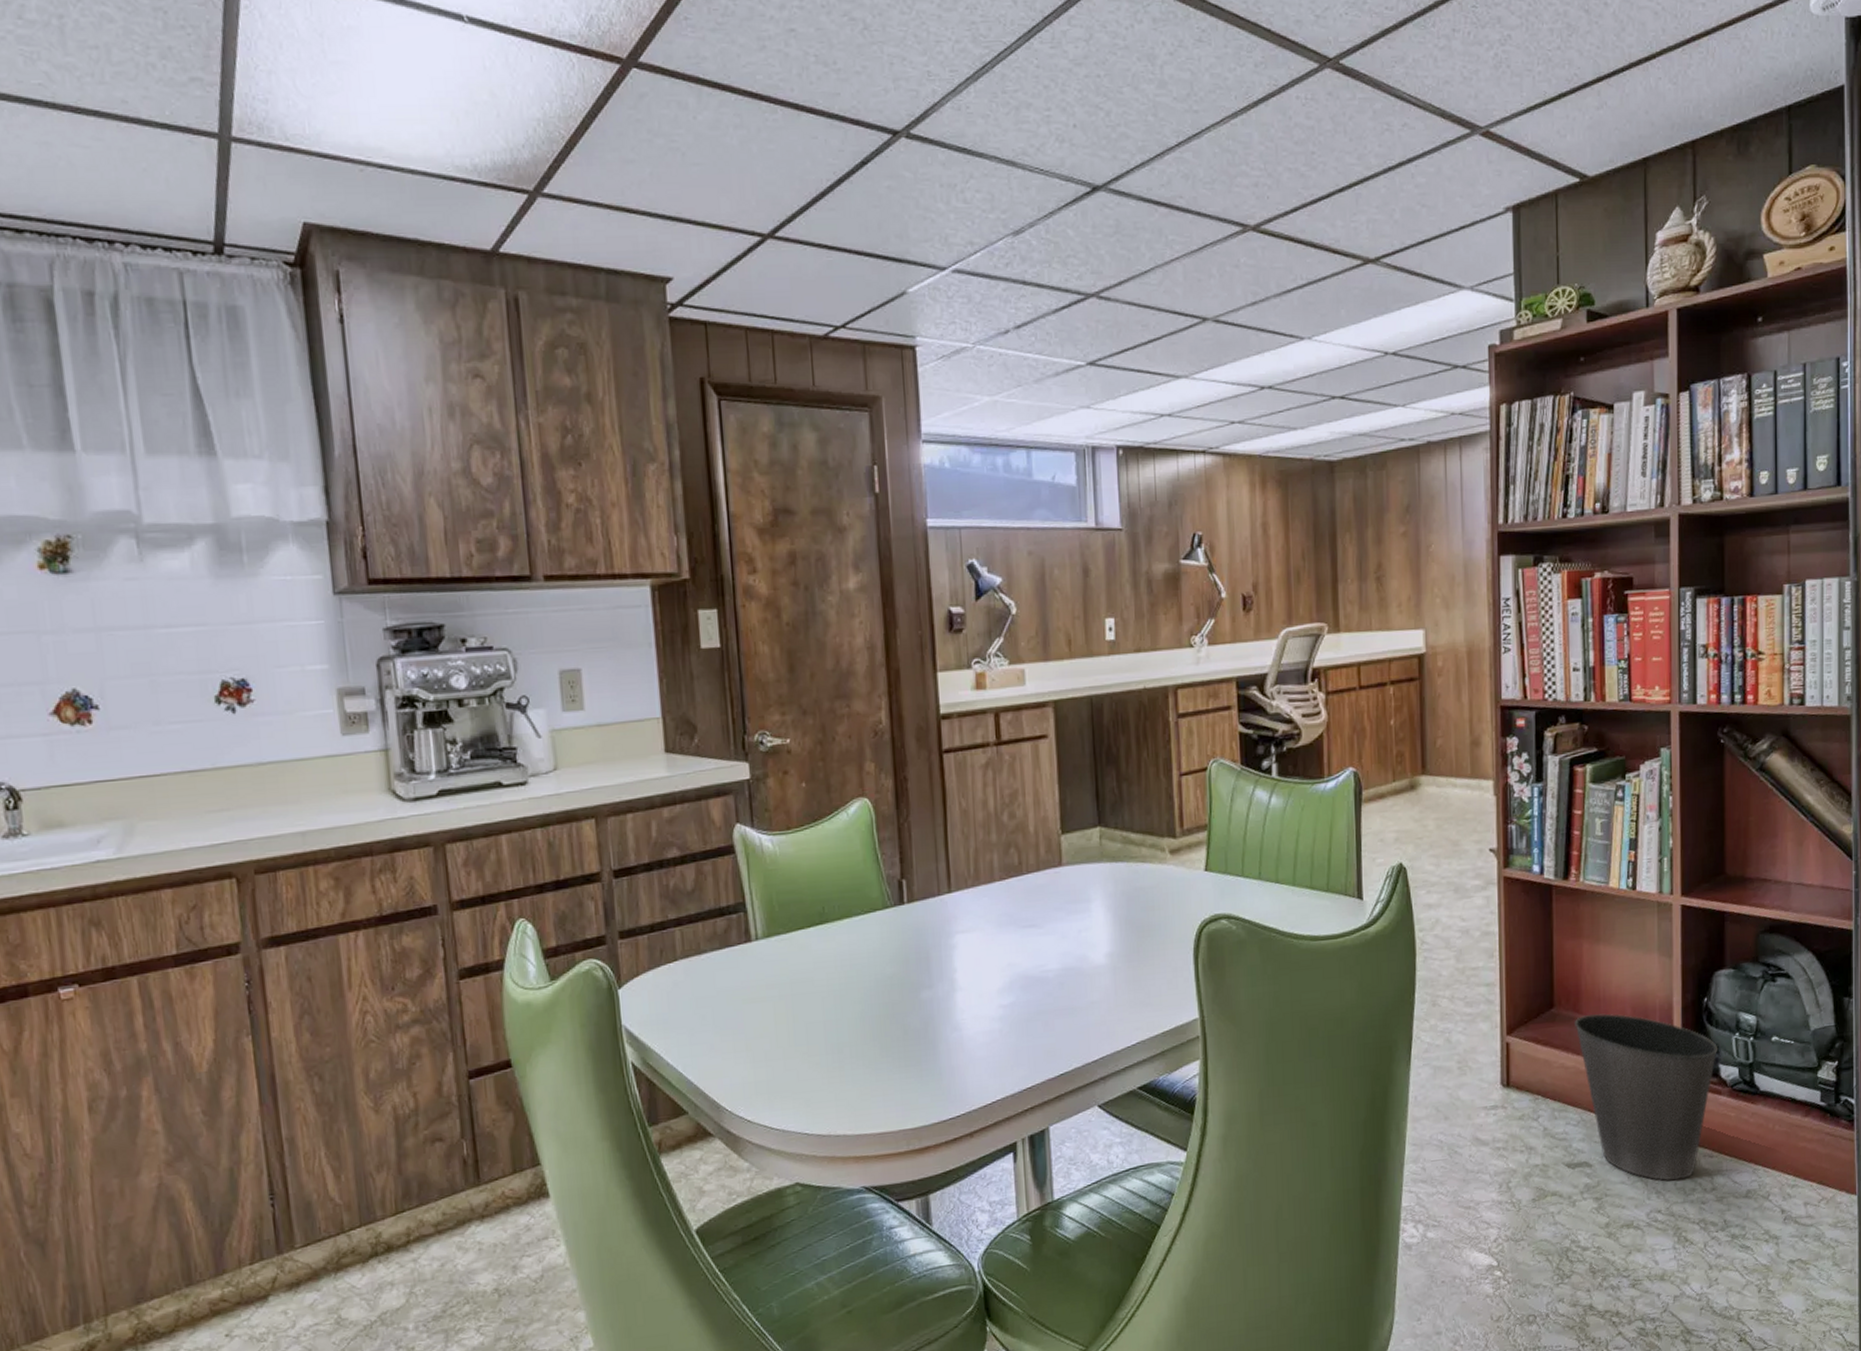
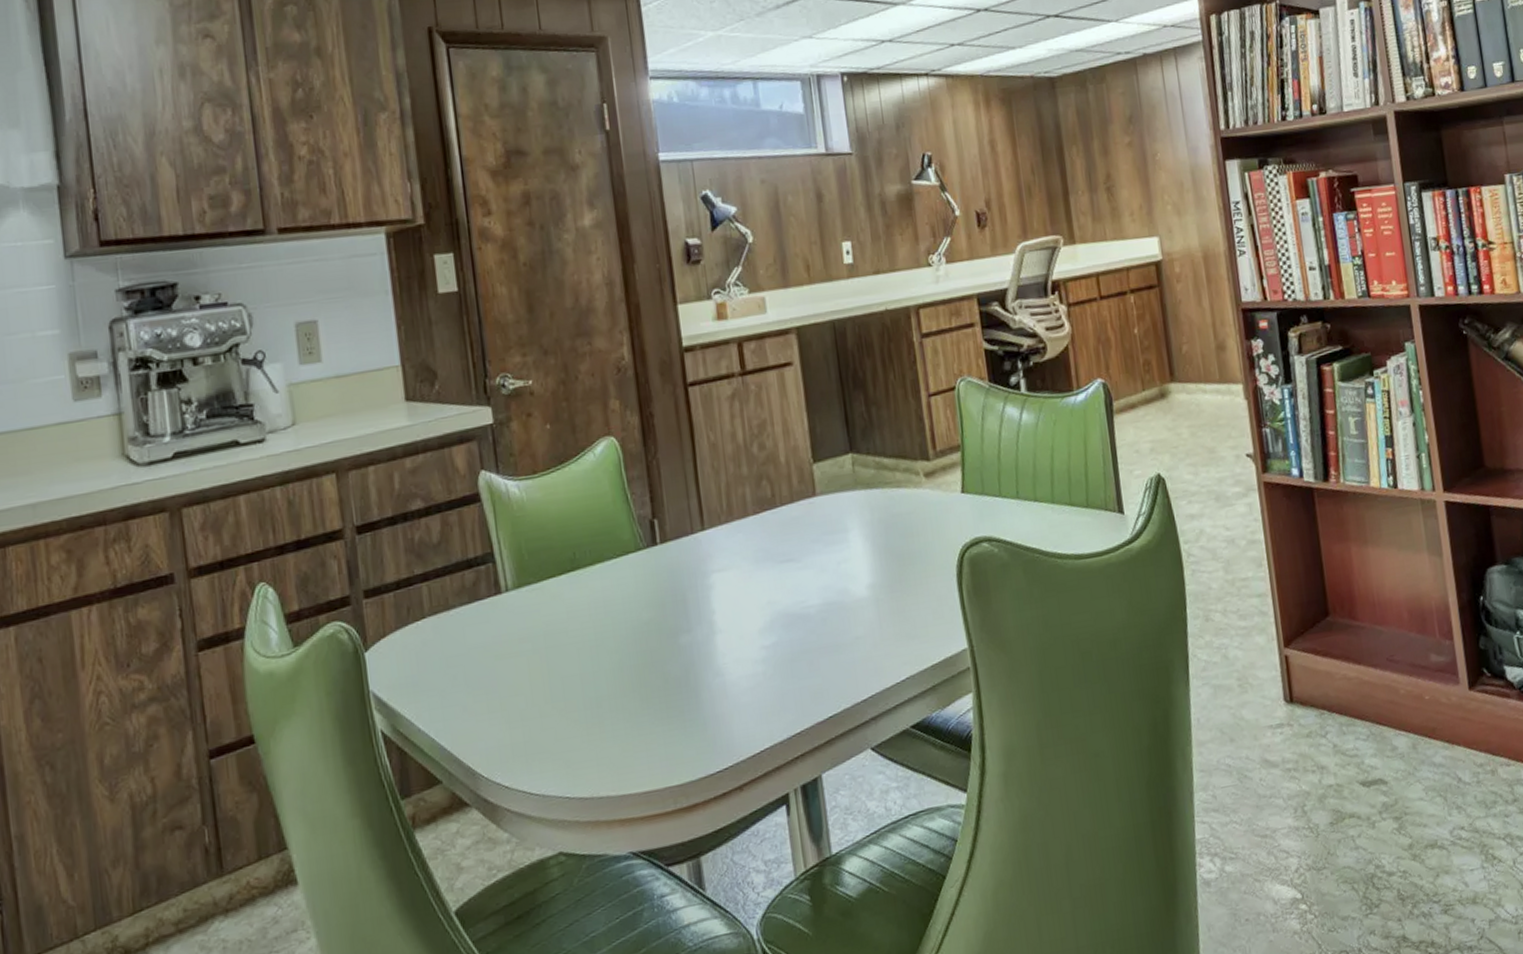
waste basket: present [1575,1013,1719,1181] -> none [1352,618,1501,795]

